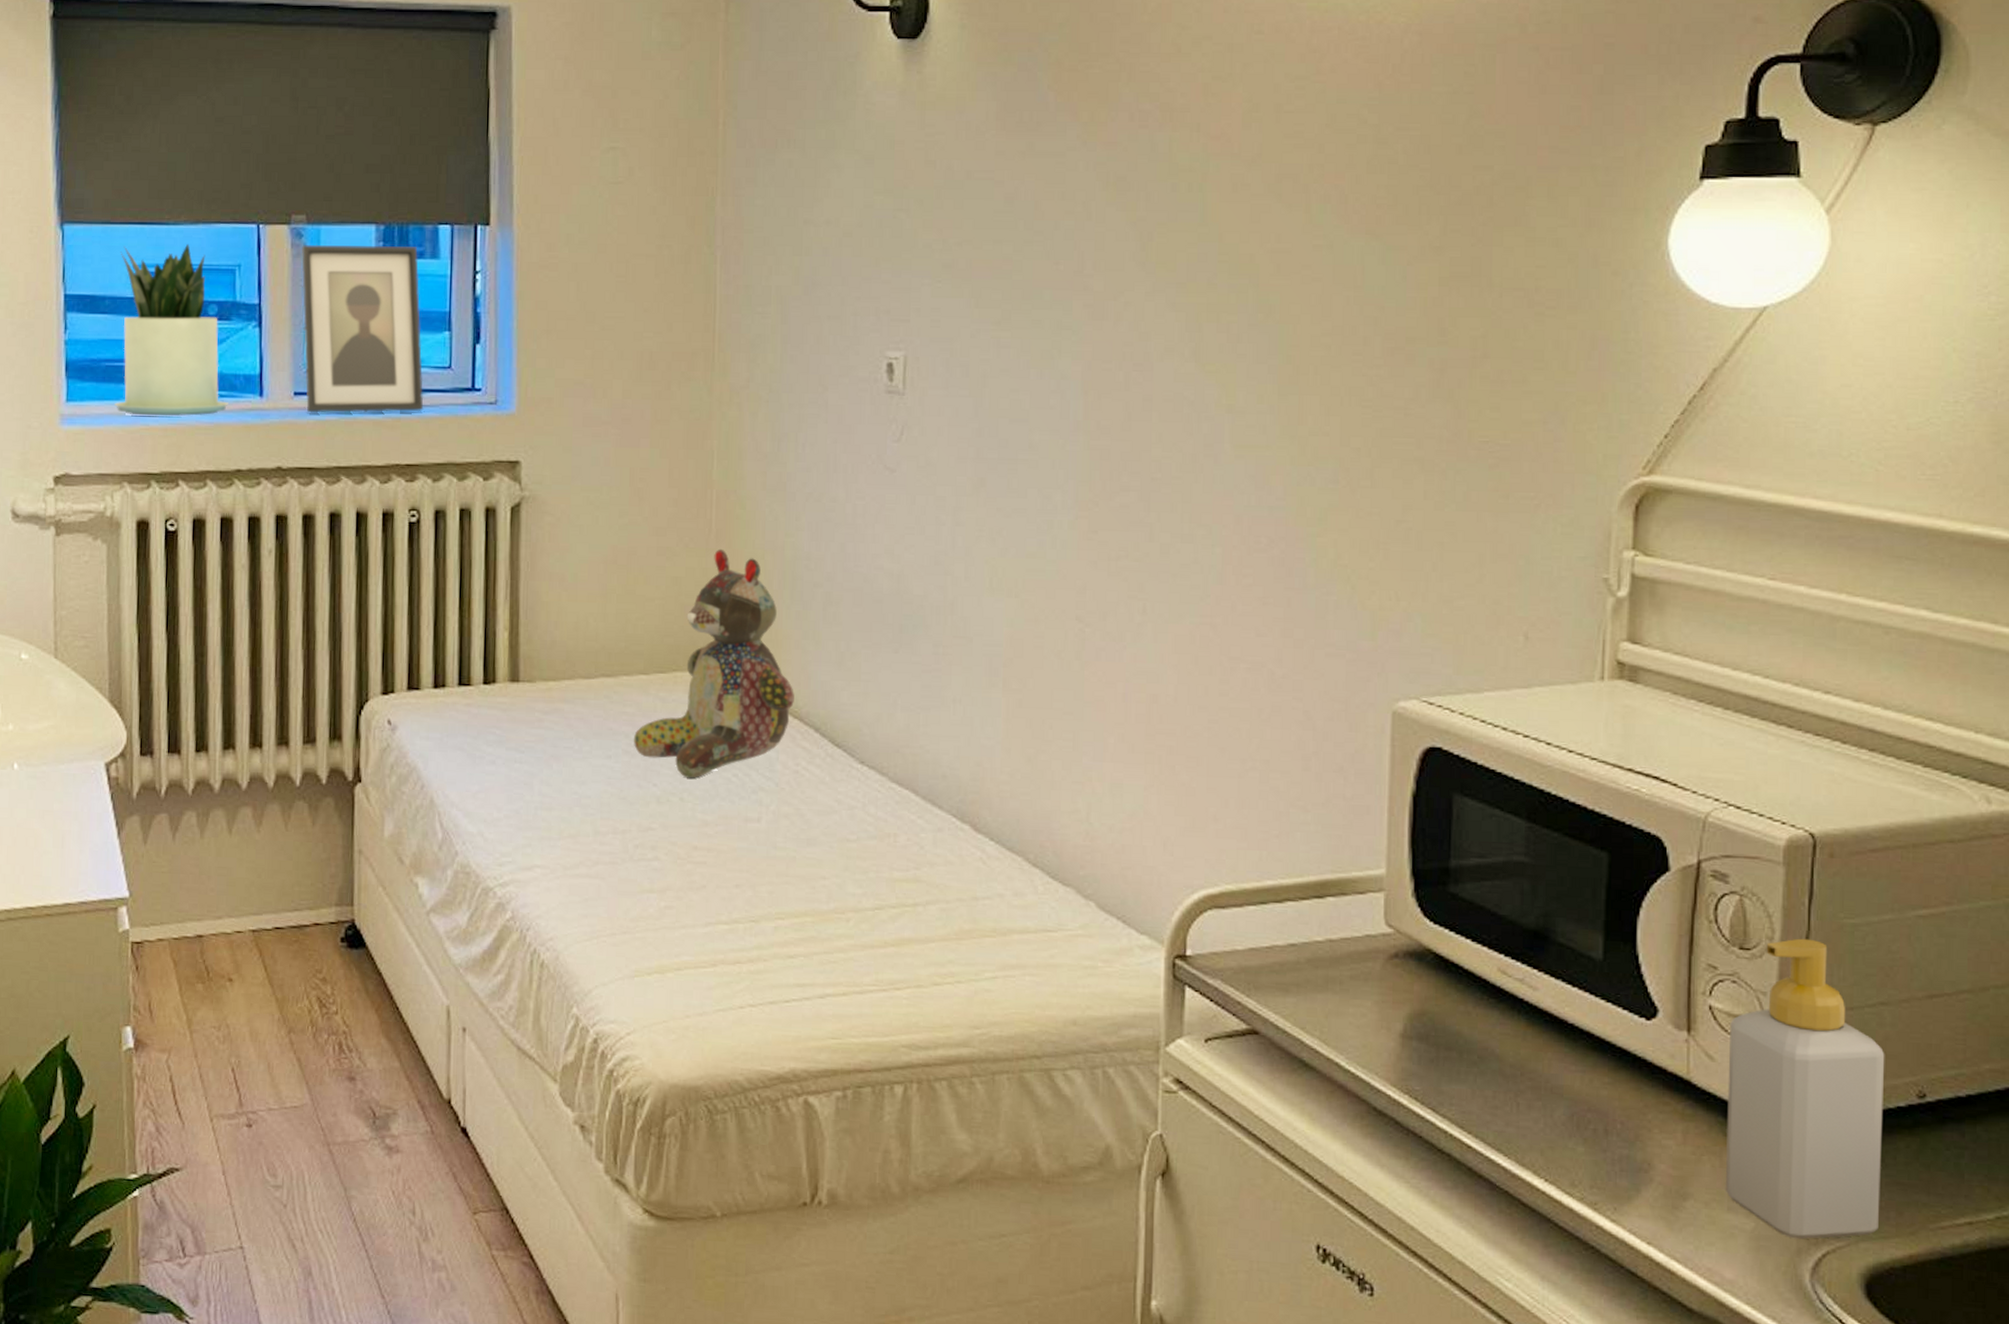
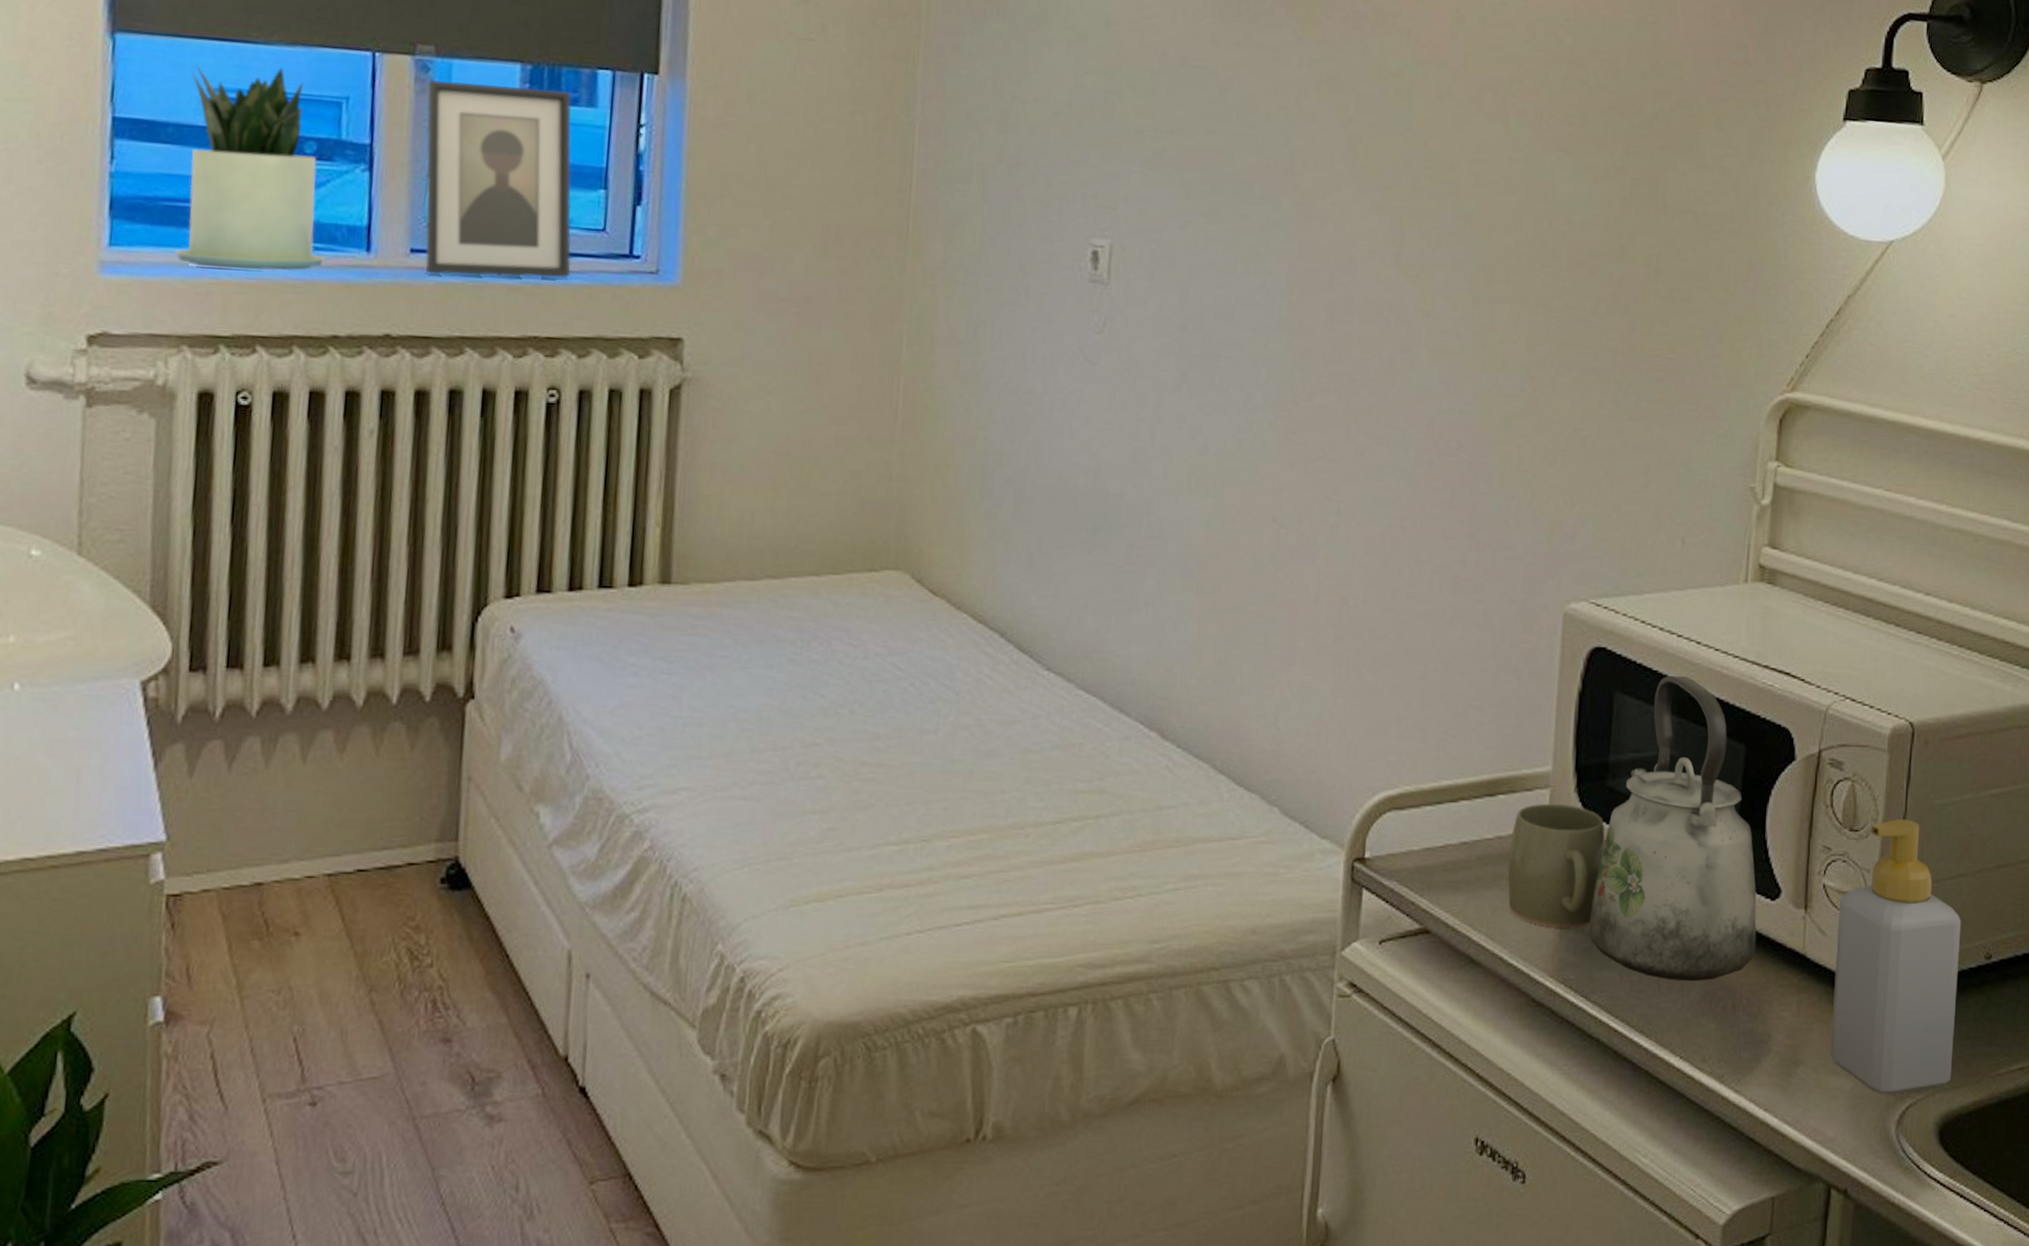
stuffed bear: present [633,548,794,778] -> none [799,440,980,689]
mug: none [1341,907,1450,1038] -> present [1508,803,1606,929]
kettle: none [1433,778,1630,1101] -> present [1588,675,1757,982]

